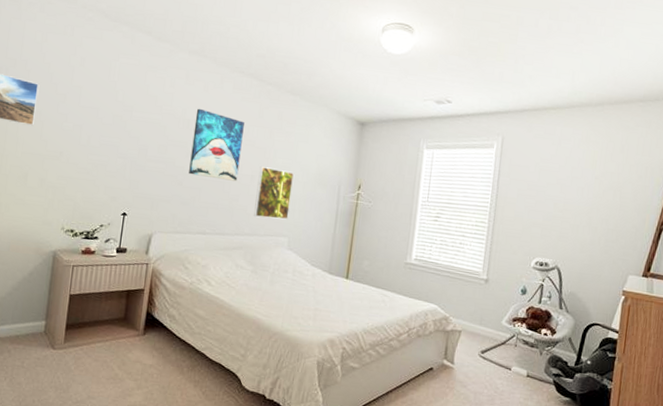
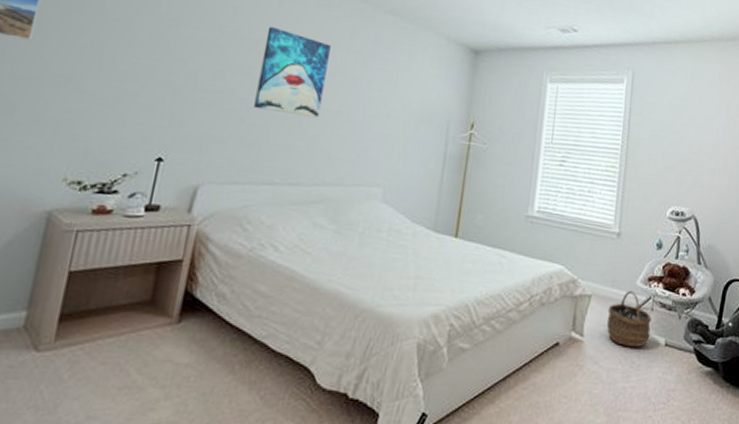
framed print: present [254,166,294,220] -> none [339,100,392,166]
wicker basket: none [474,328,515,376] -> present [606,291,651,347]

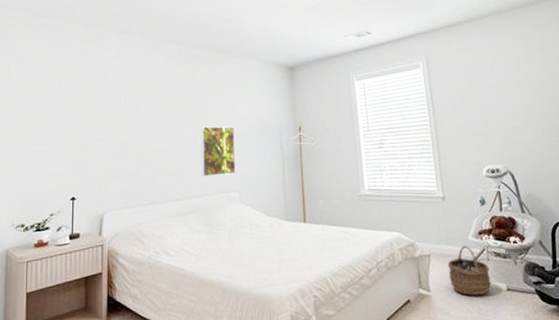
wall art: present [254,26,331,118] -> none [131,82,180,147]
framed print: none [339,100,392,166] -> present [200,126,236,177]

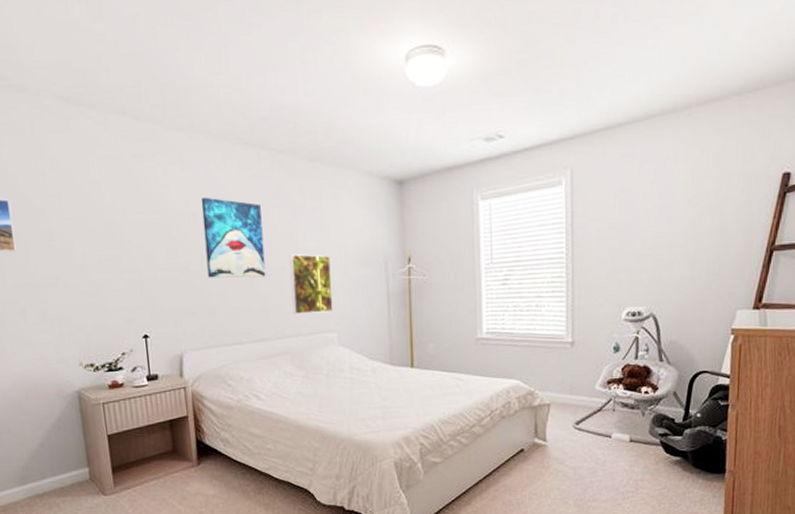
wall art: none [131,82,180,147] -> present [201,197,266,278]
wicker basket: present [447,246,491,295] -> none [568,395,614,446]

